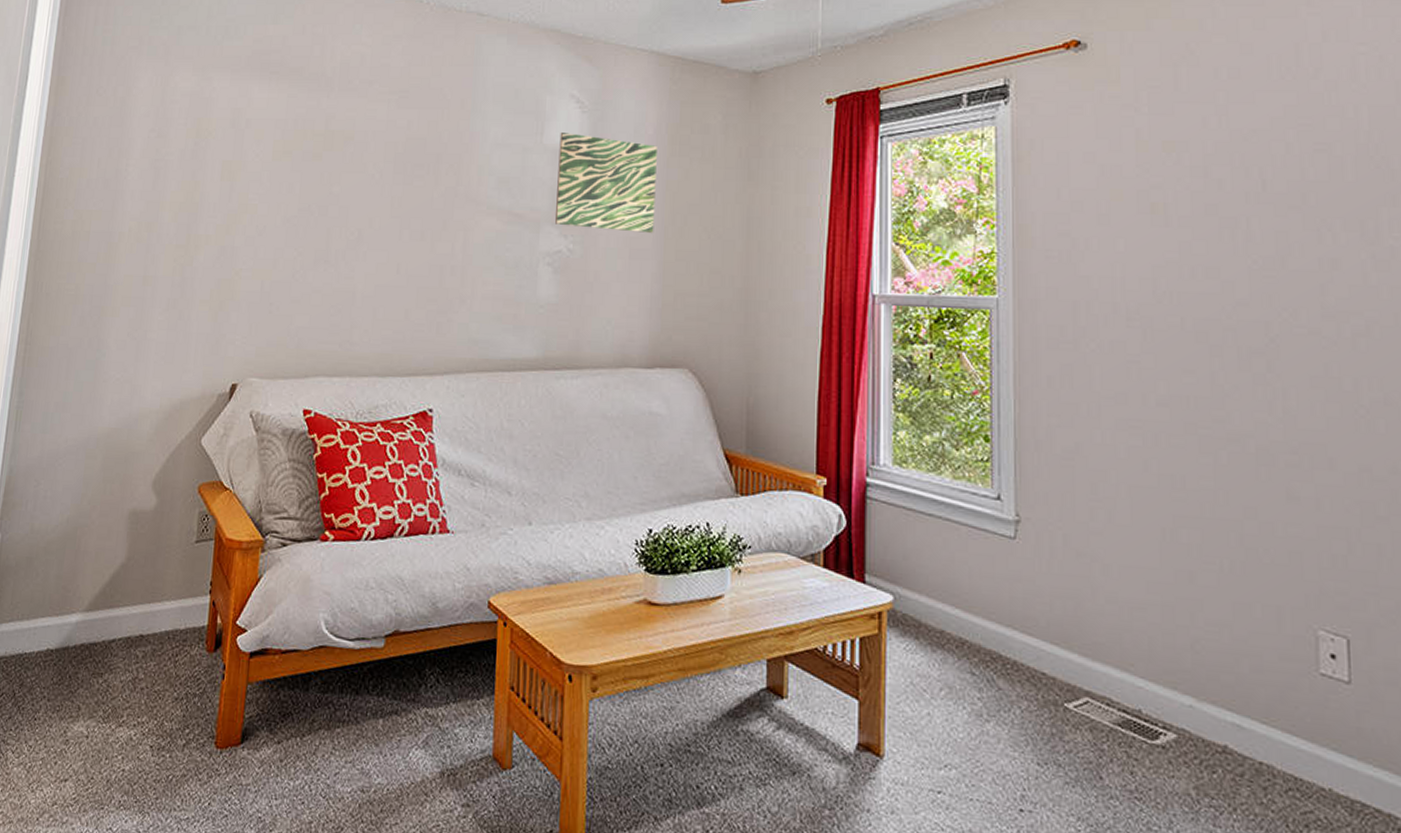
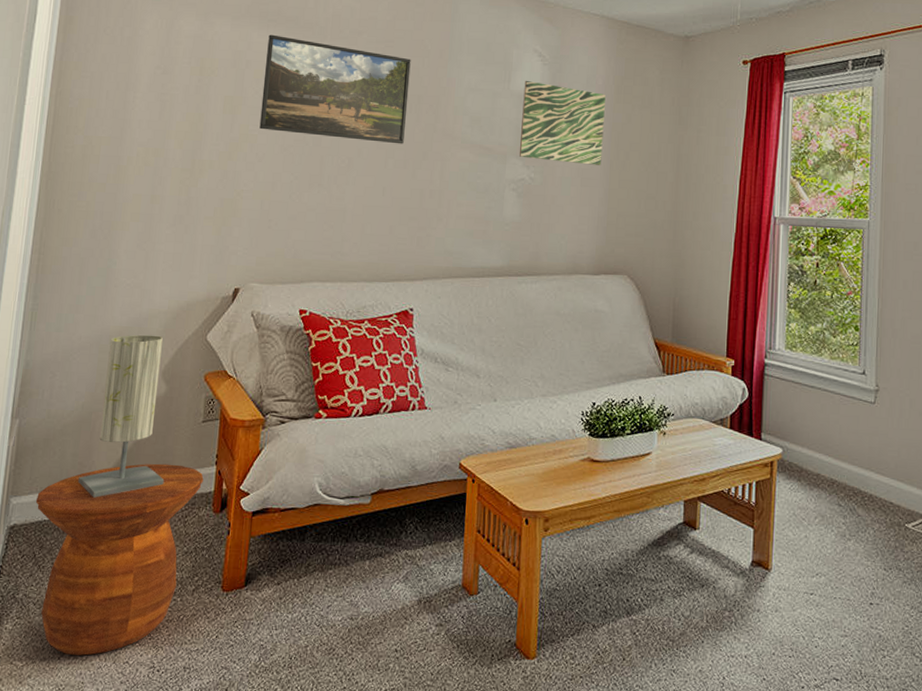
side table: none [16,590,196,818] -> present [35,463,204,656]
table lamp: none [62,437,154,629] -> present [78,334,165,498]
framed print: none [260,88,429,212] -> present [259,34,411,144]

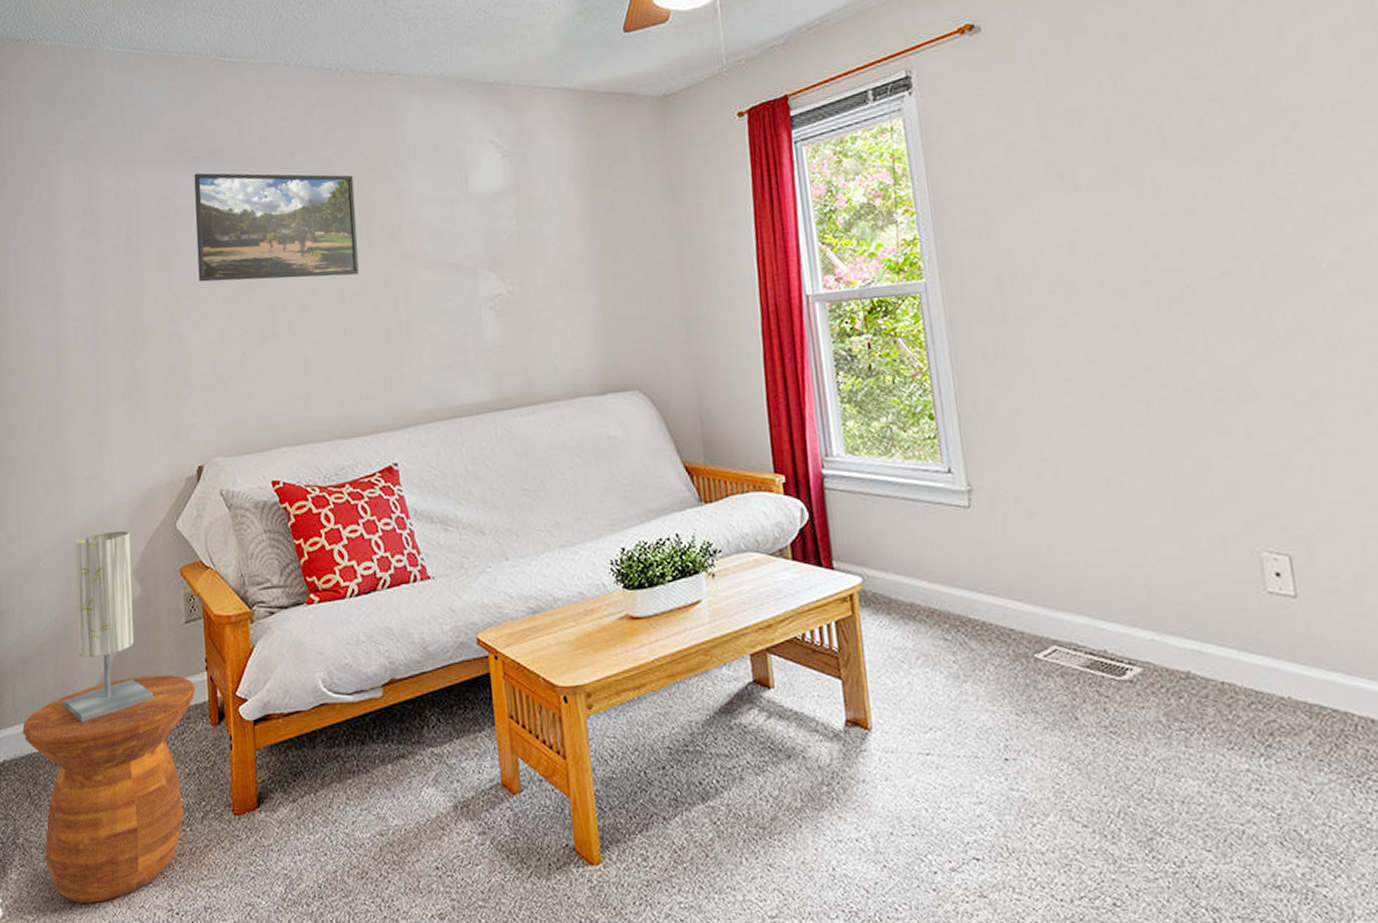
wall art: present [520,81,606,165] -> none [484,178,589,270]

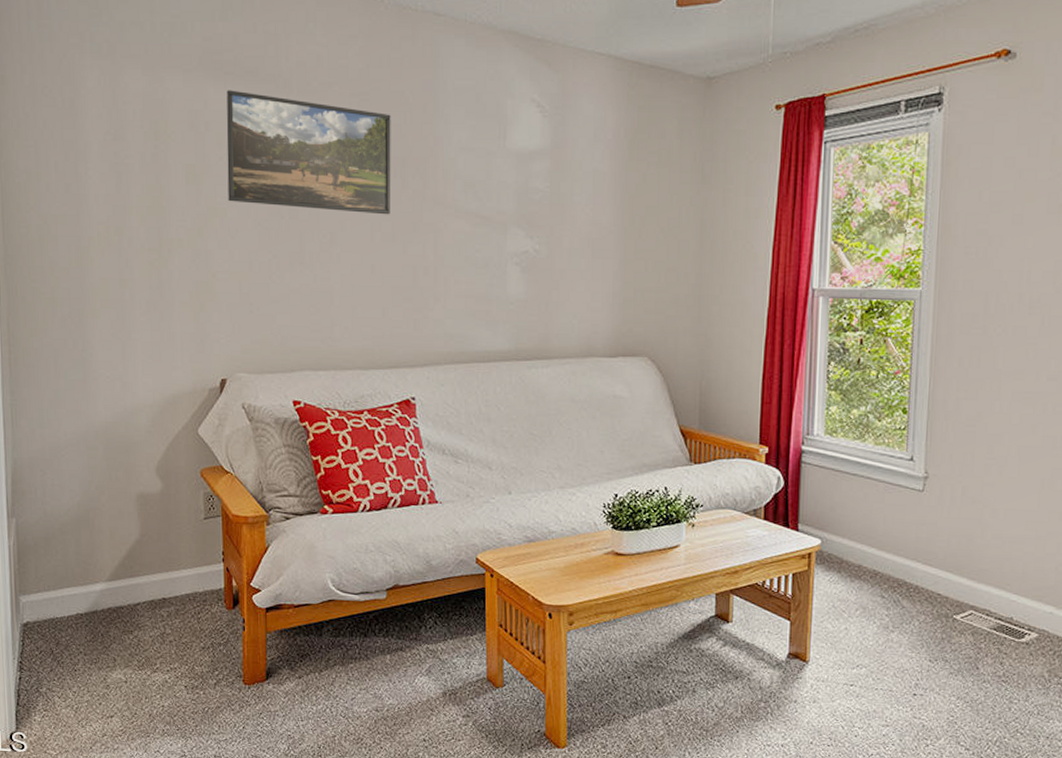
side table: present [22,674,196,903] -> none [45,561,212,745]
table lamp: present [63,530,154,722] -> none [85,429,172,596]

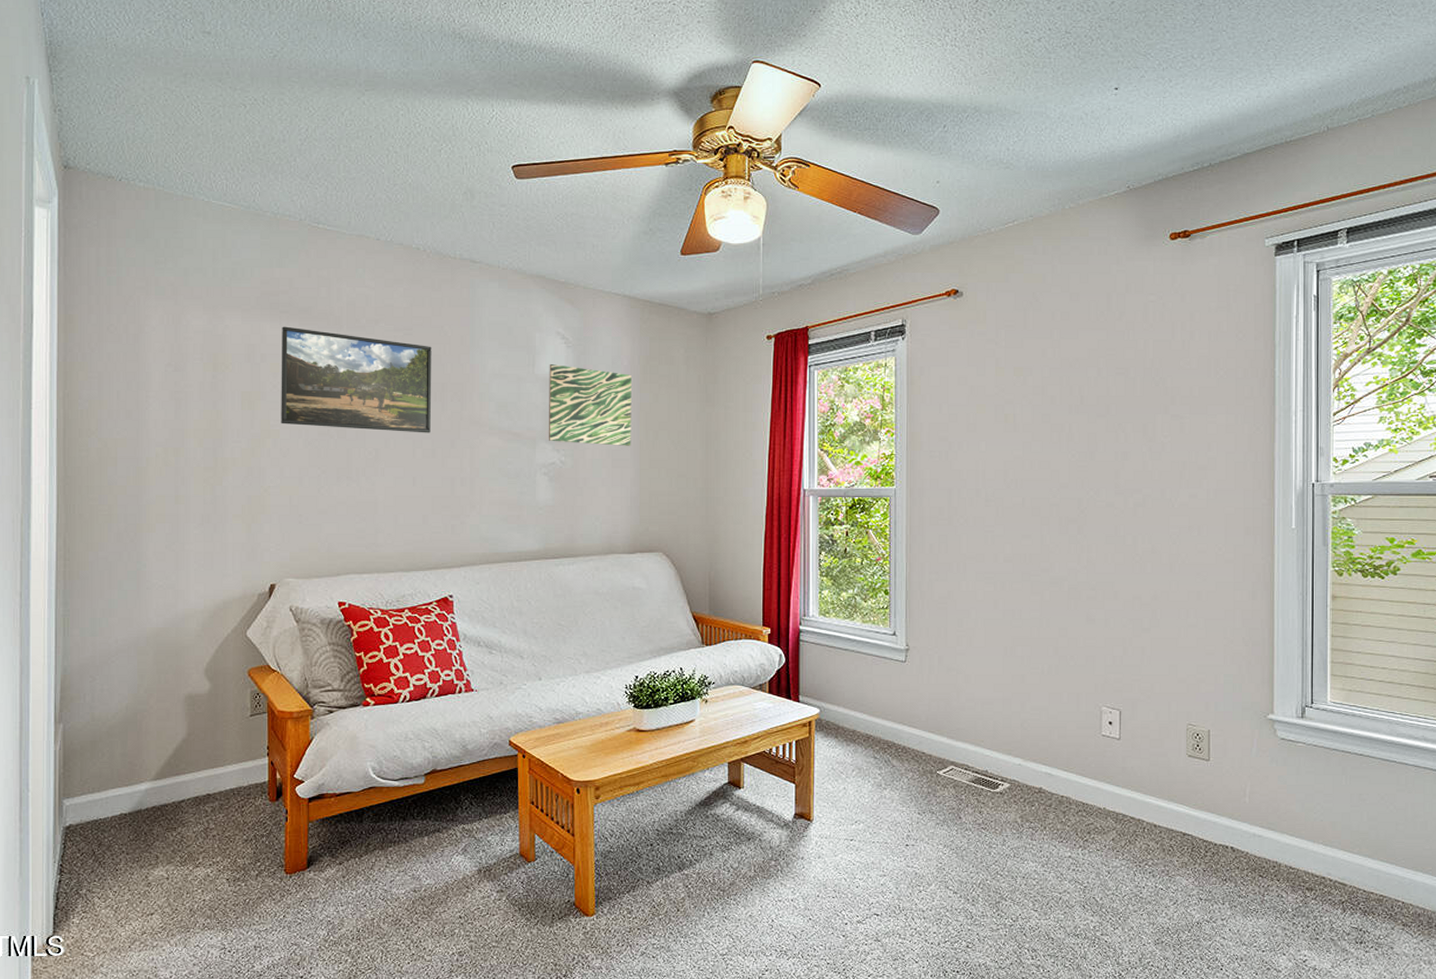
wall art: none [521,137,616,234] -> present [549,364,632,446]

